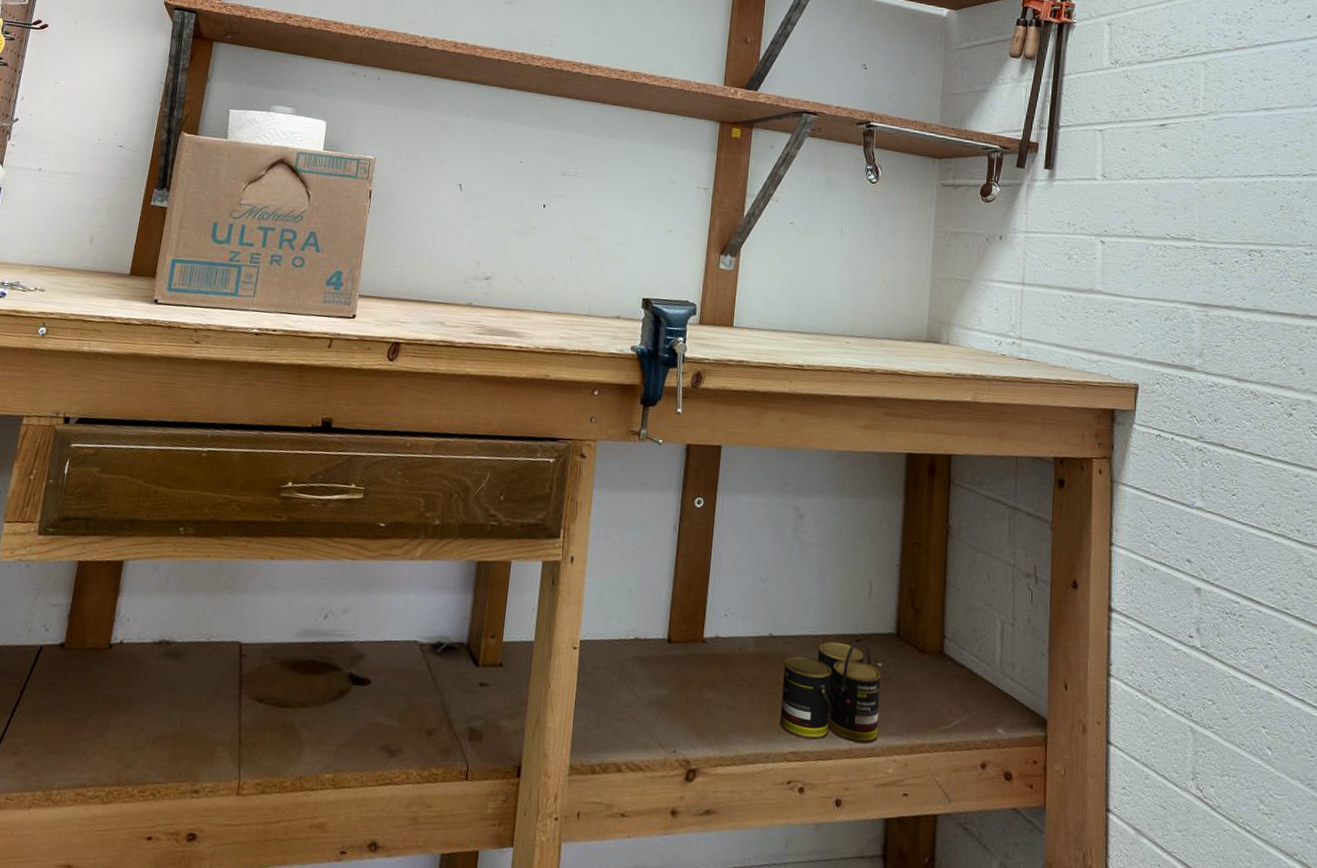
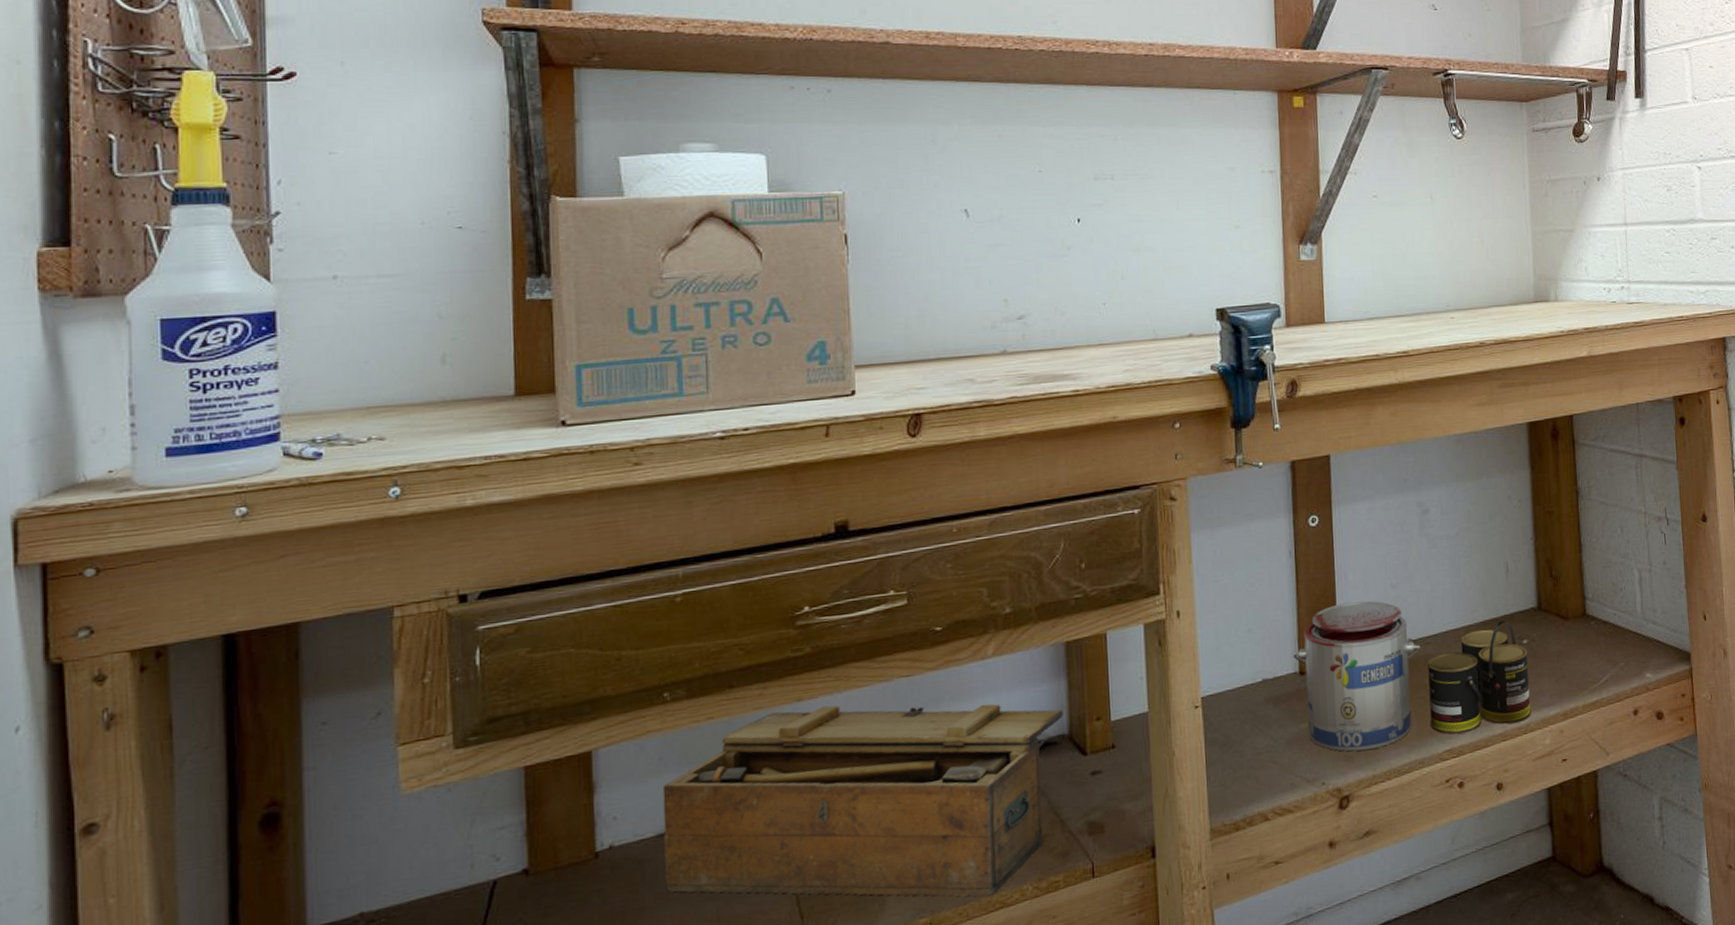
tool box: none [151,564,466,770] -> present [662,704,1063,897]
paint can: none [664,584,781,732] -> present [1293,600,1422,752]

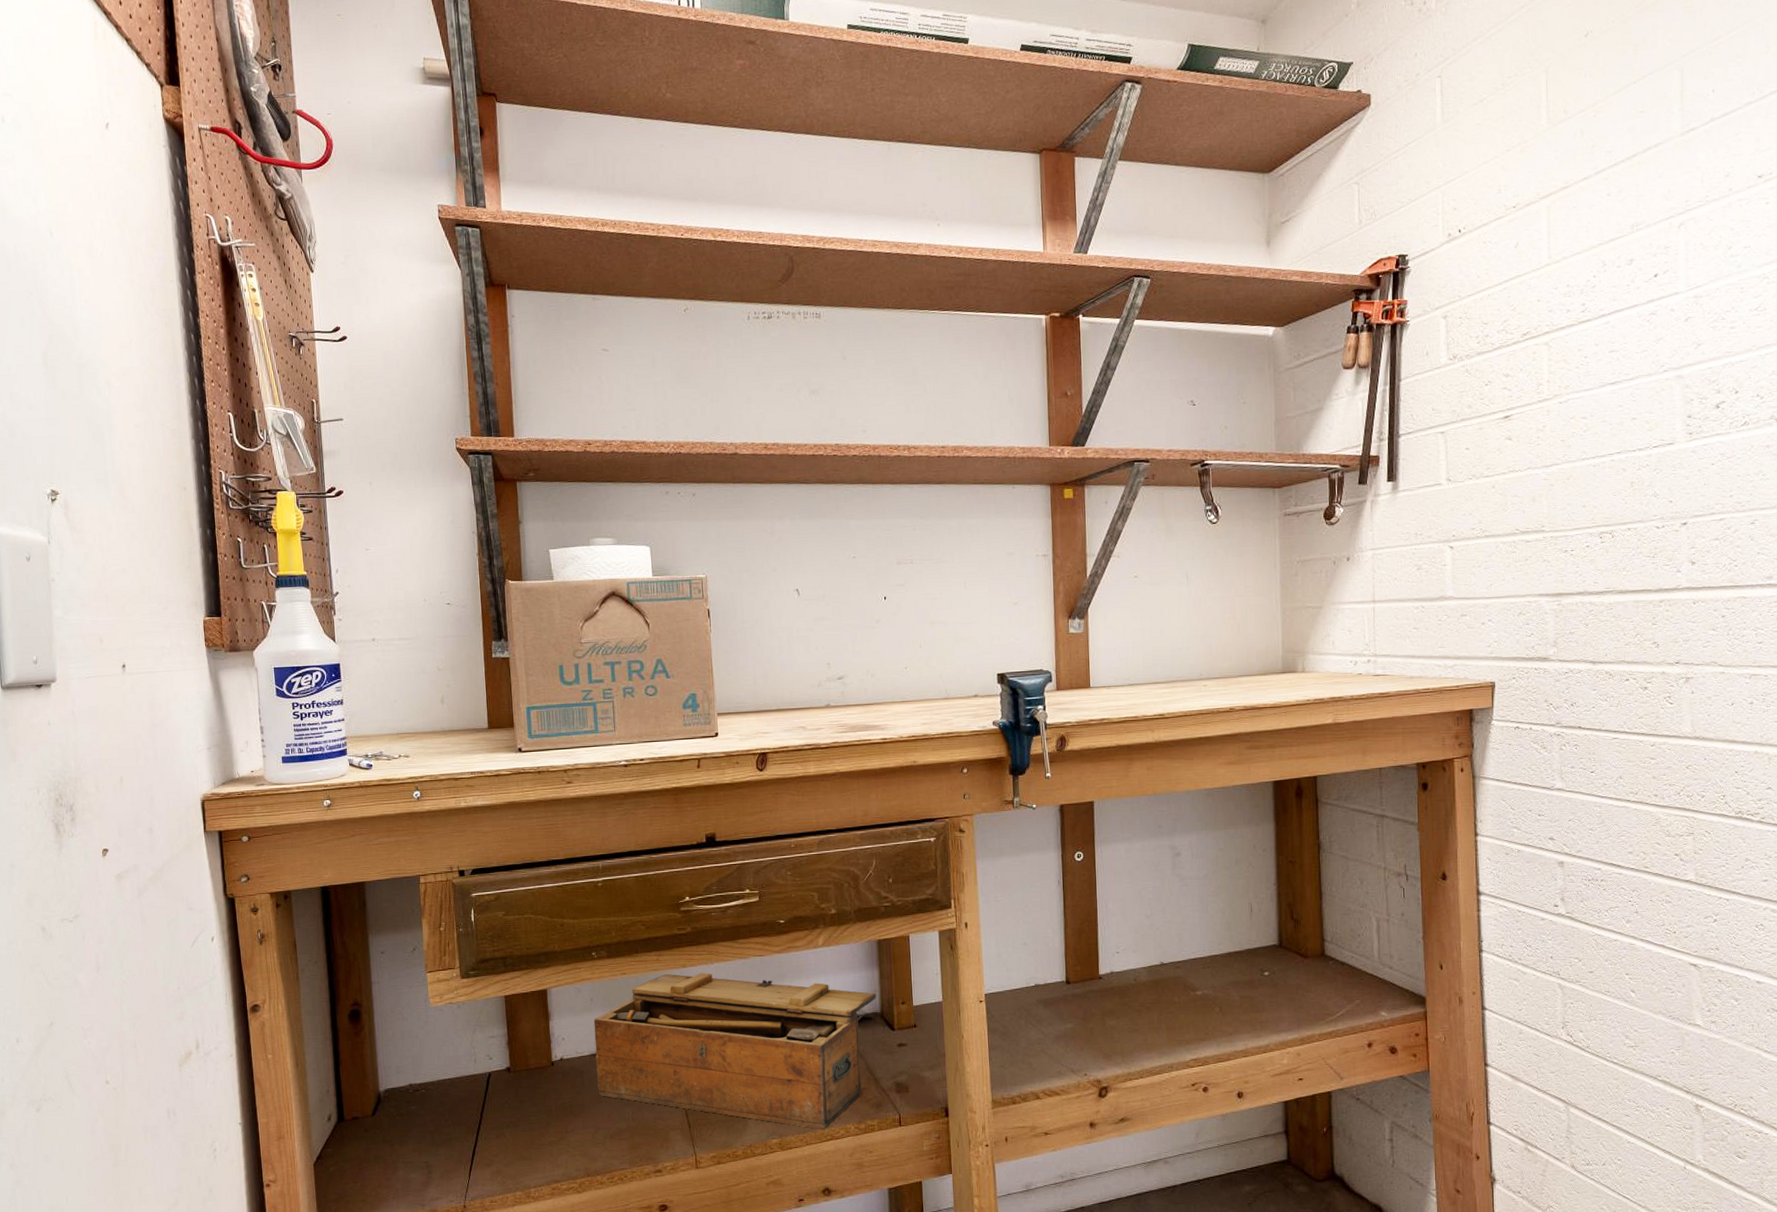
paint can: present [1293,600,1422,752] -> none [1060,927,1172,1052]
paint can: present [1428,620,1531,734] -> none [1177,953,1271,1046]

